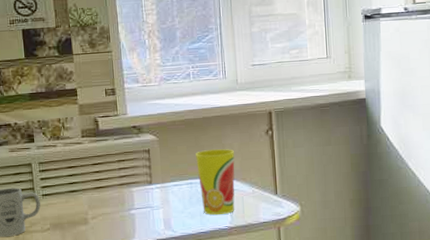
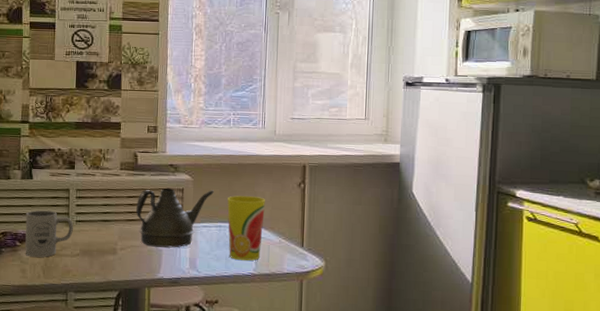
teapot: none [103,147,181,212] -> present [136,187,214,248]

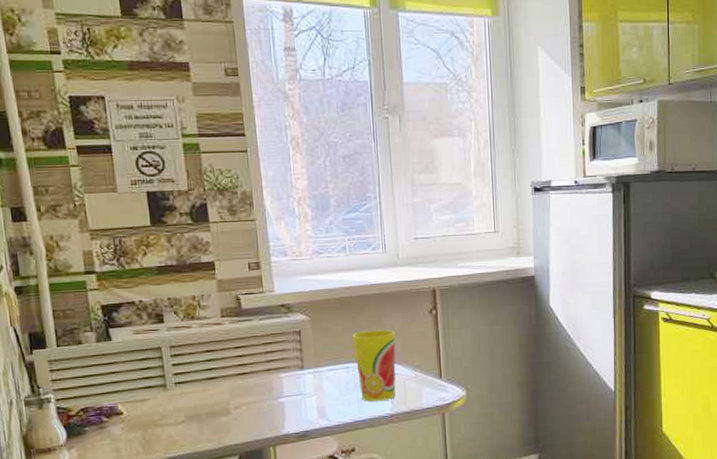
mug: present [25,210,73,257] -> none [109,375,173,432]
teapot: present [136,187,214,248] -> none [246,328,336,401]

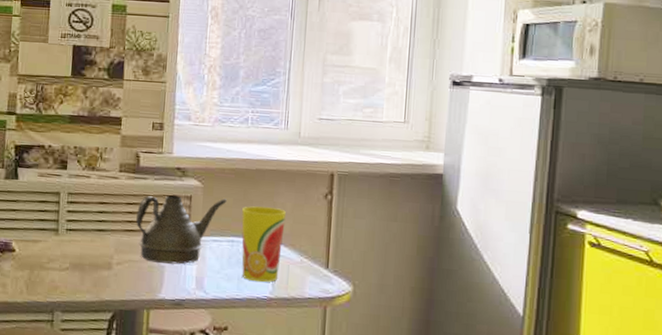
teapot: none [246,328,336,401] -> present [136,194,227,265]

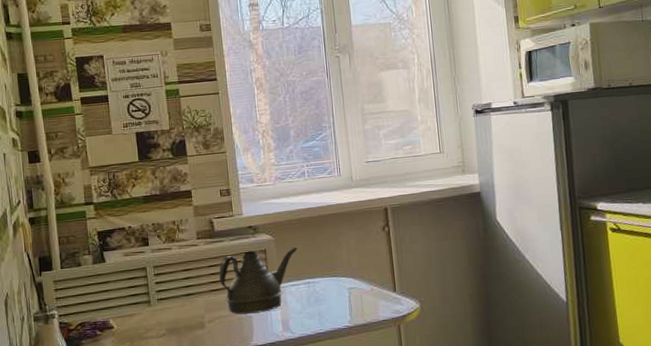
cup: present [241,206,286,283] -> none [313,246,354,315]

